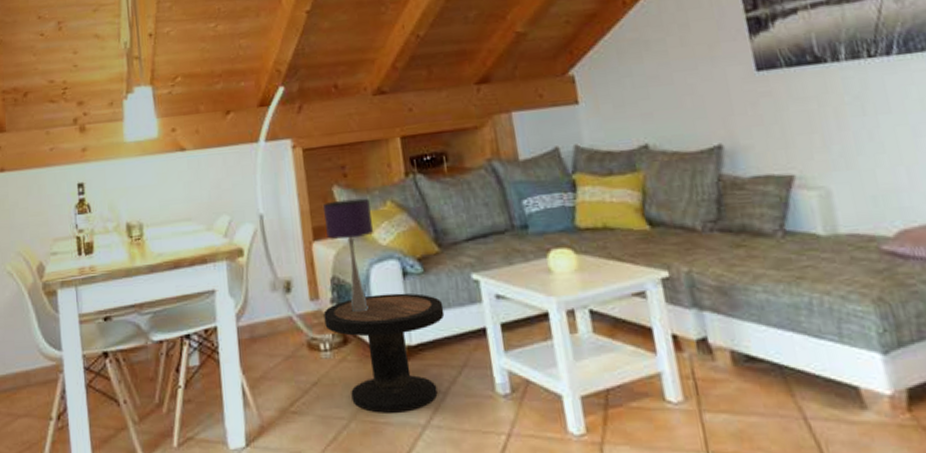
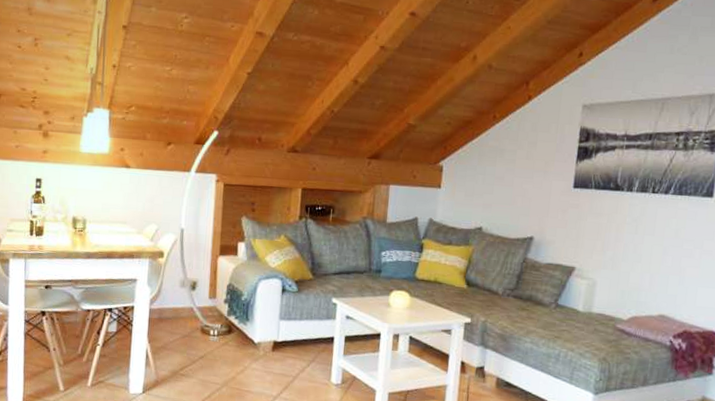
table lamp: present [322,198,374,313] -> none [230,228,269,313]
side table: present [323,293,445,412] -> none [217,301,307,385]

